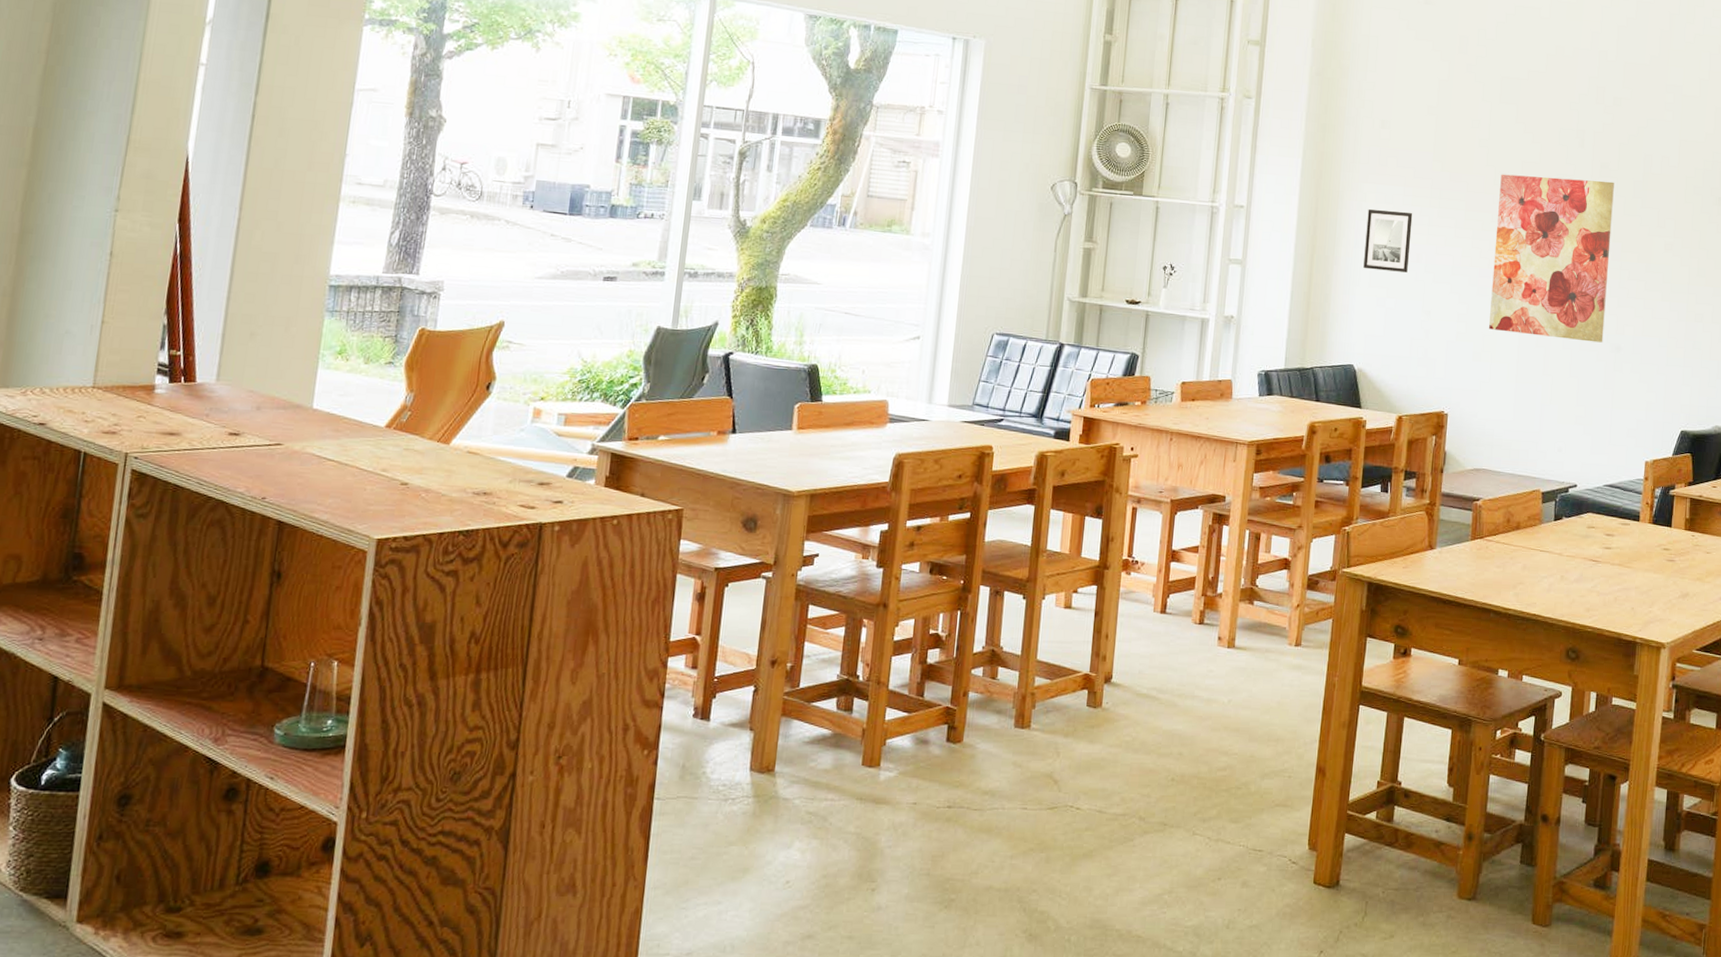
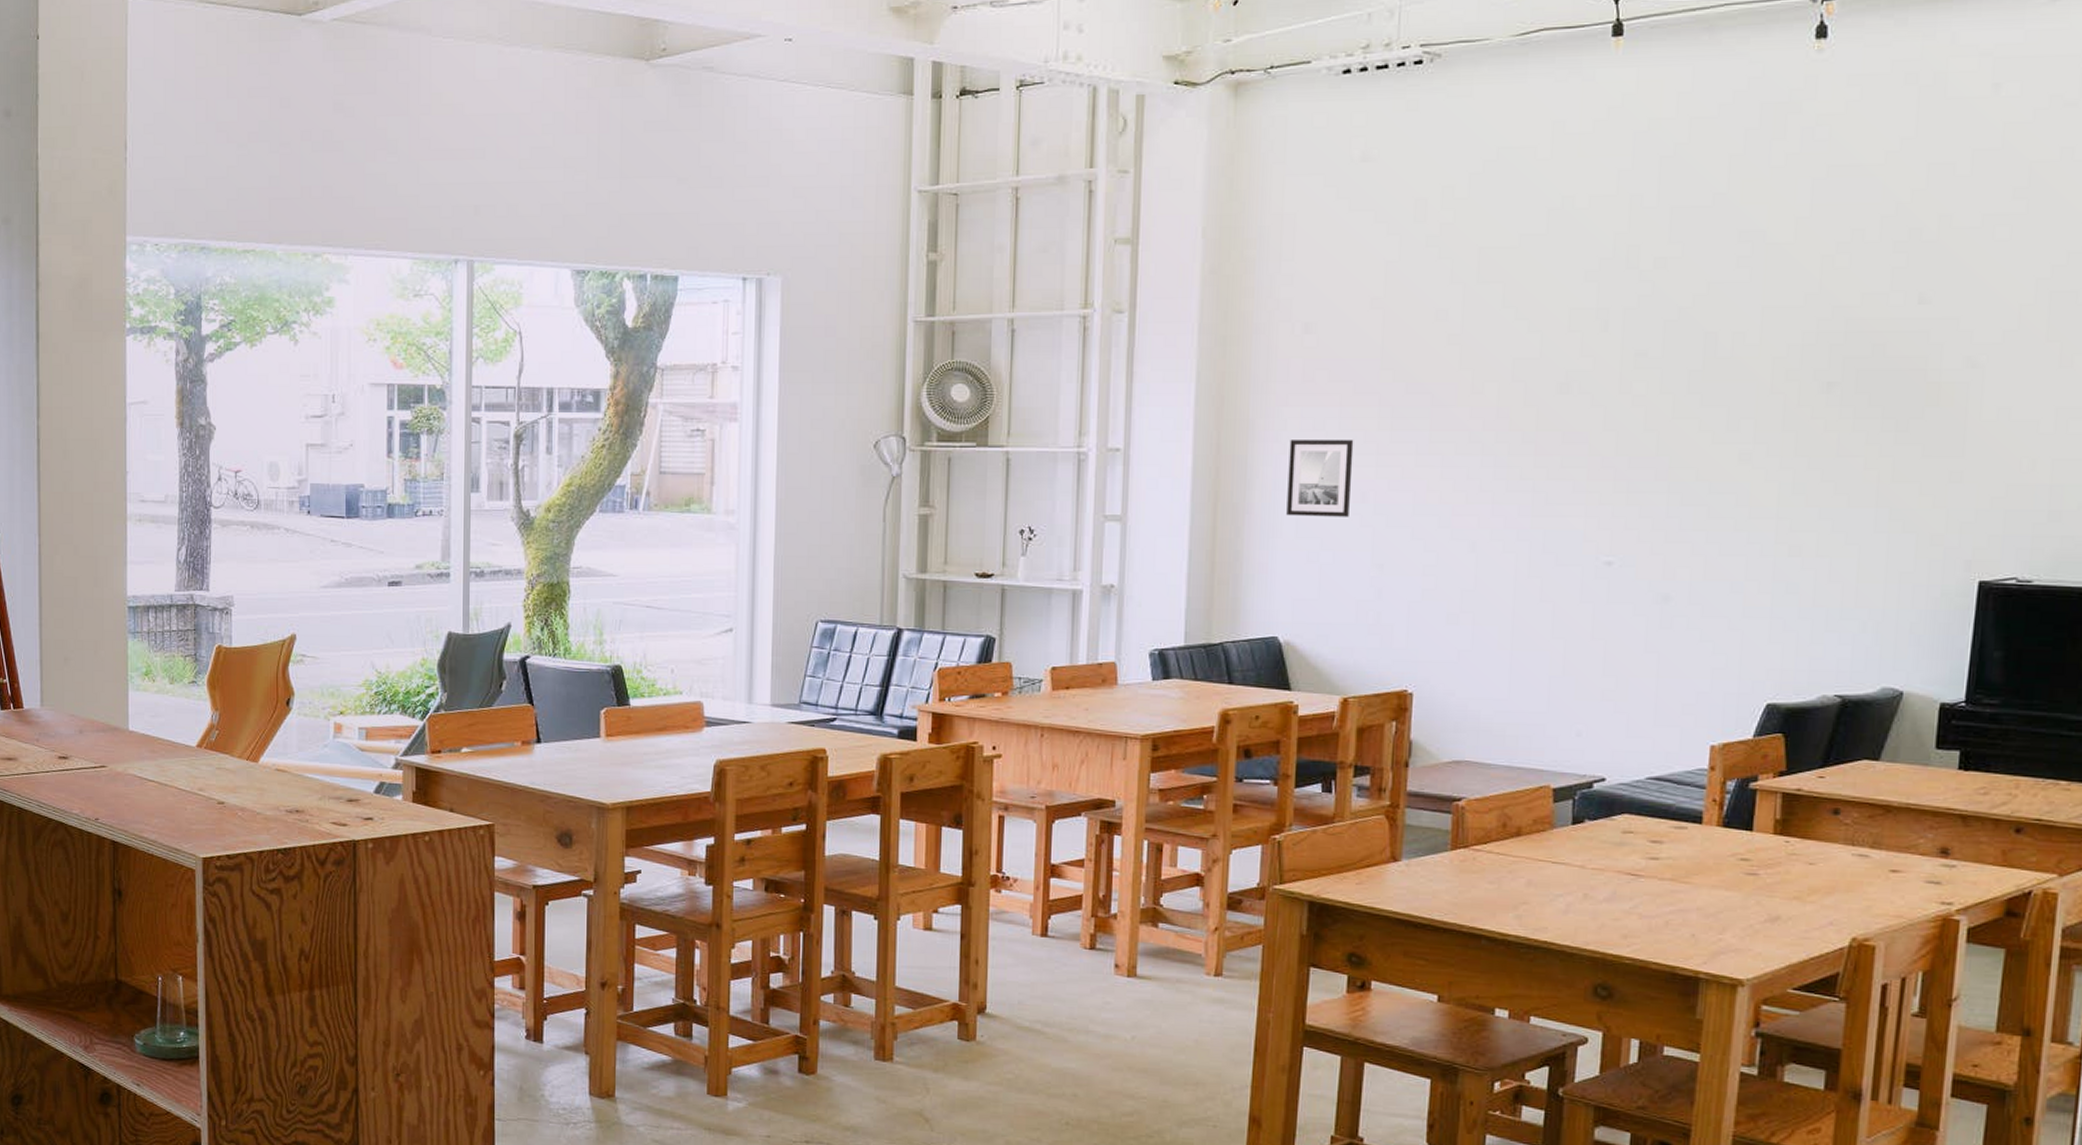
wall art: present [1489,174,1614,343] -> none [1469,374,1657,592]

